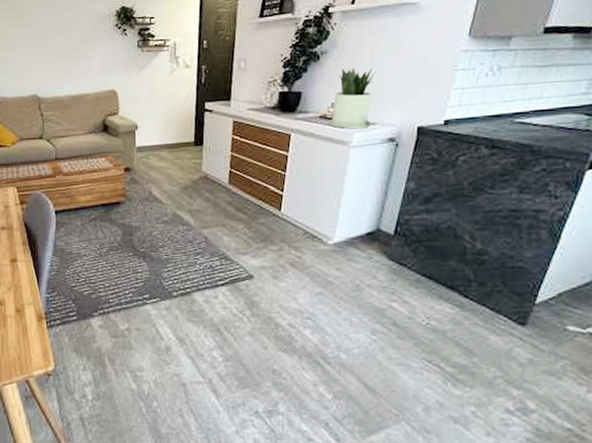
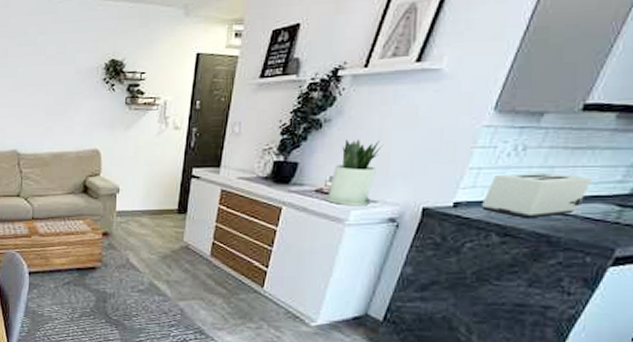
toaster: none [469,89,562,131] -> present [482,172,593,218]

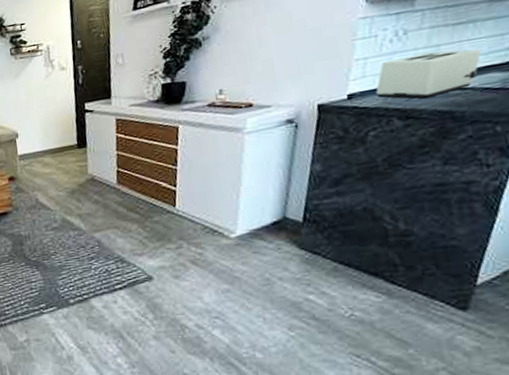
planter: present [324,139,384,206] -> none [217,49,266,115]

